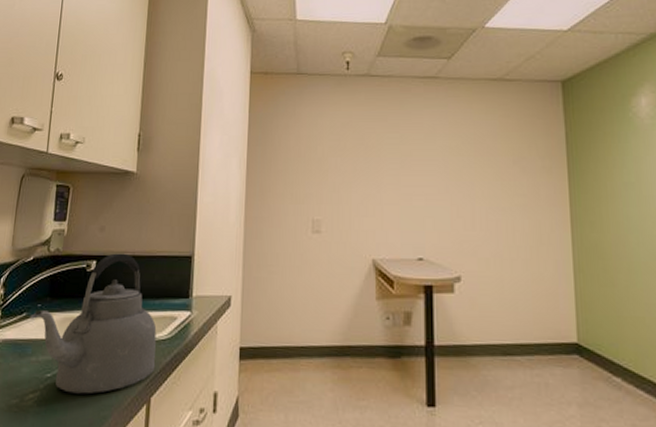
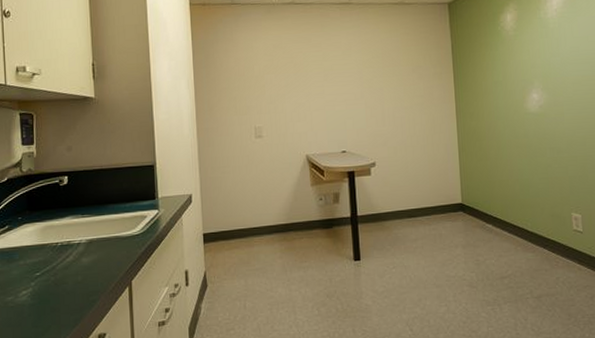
kettle: present [30,253,157,394] -> none [12,168,133,286]

